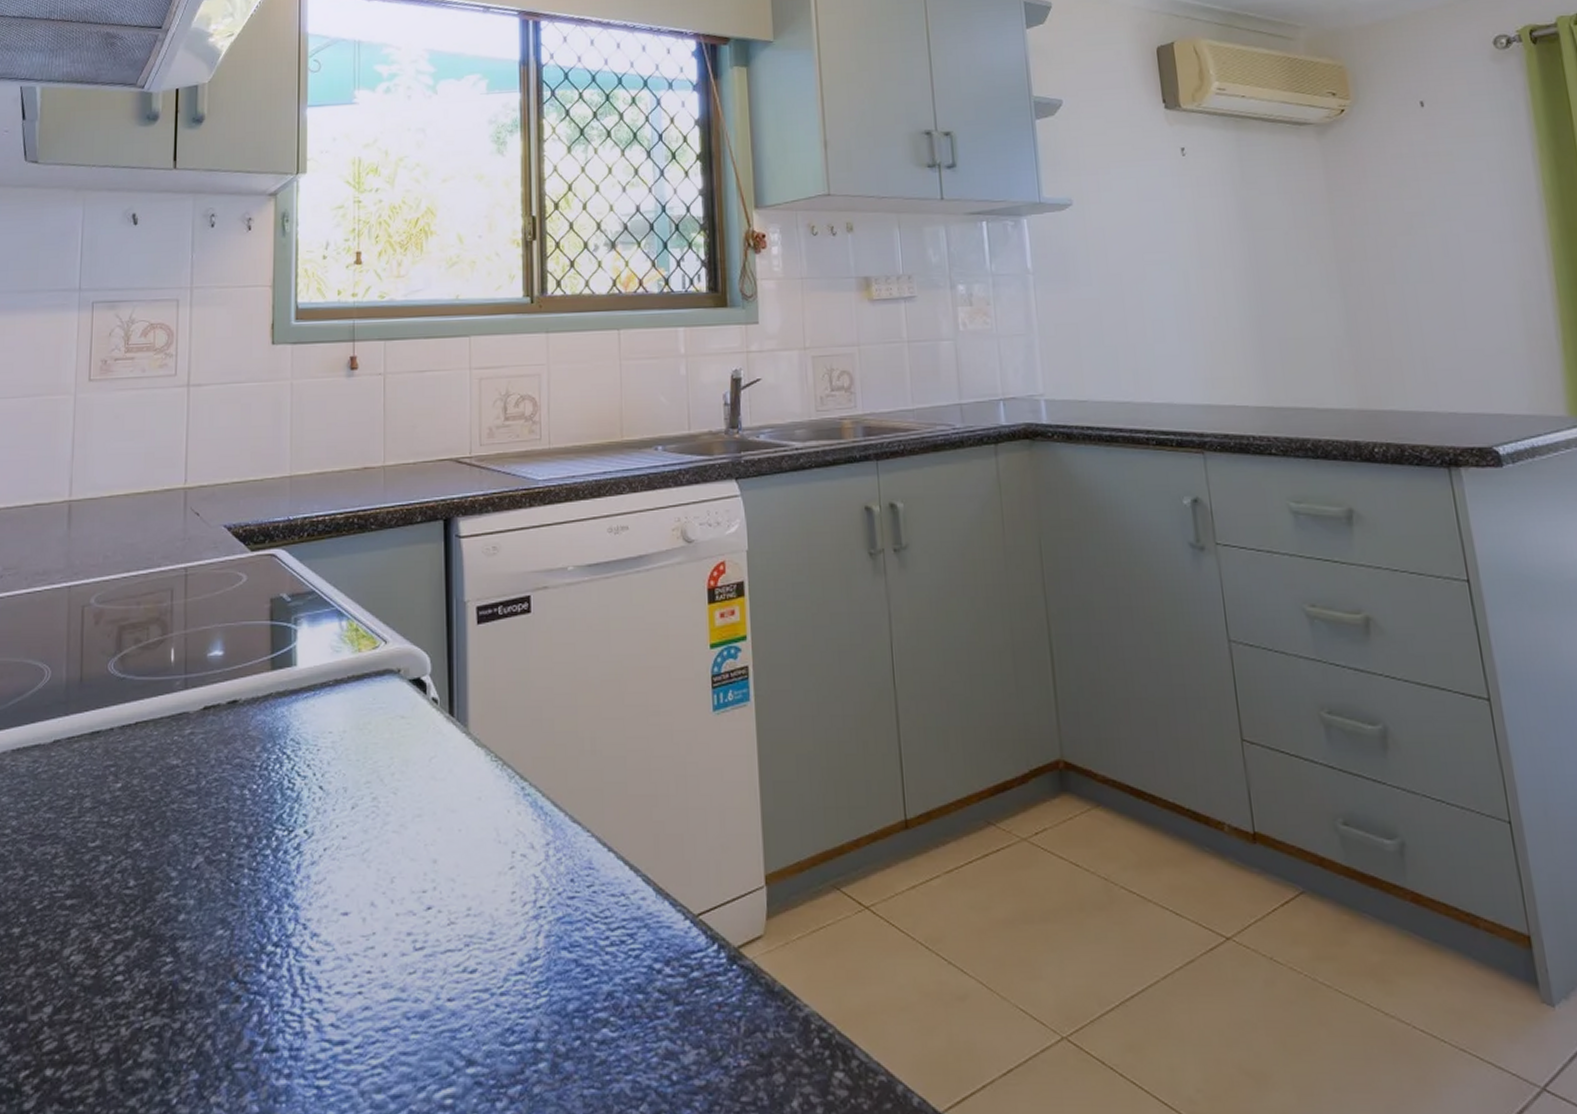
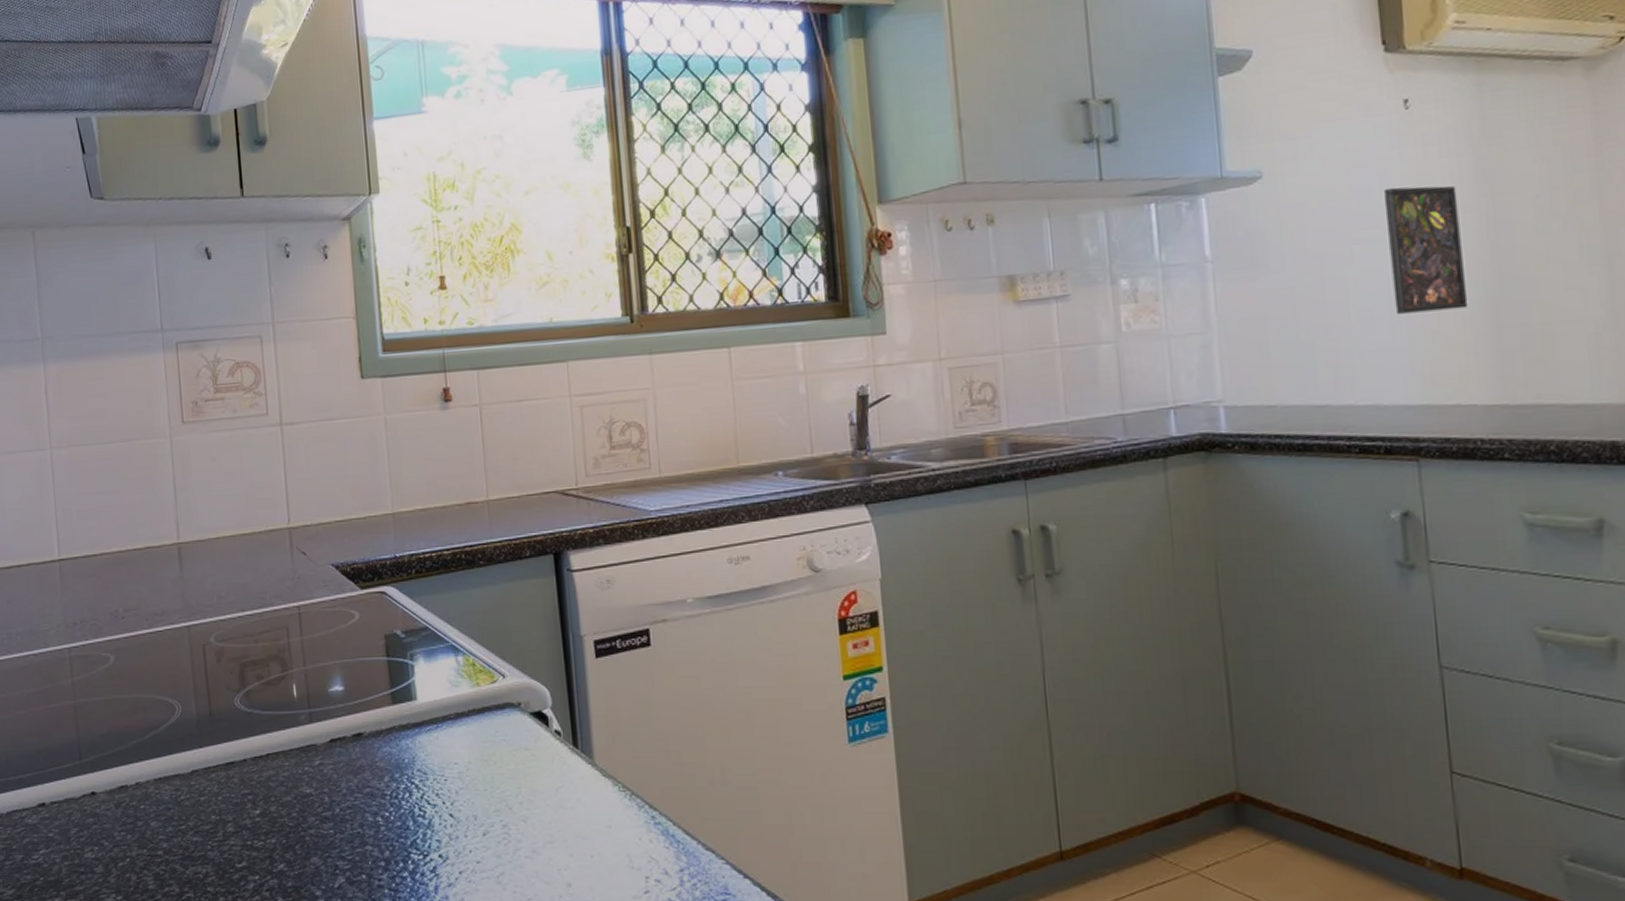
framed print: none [1167,219,1238,326] -> present [1383,186,1469,314]

